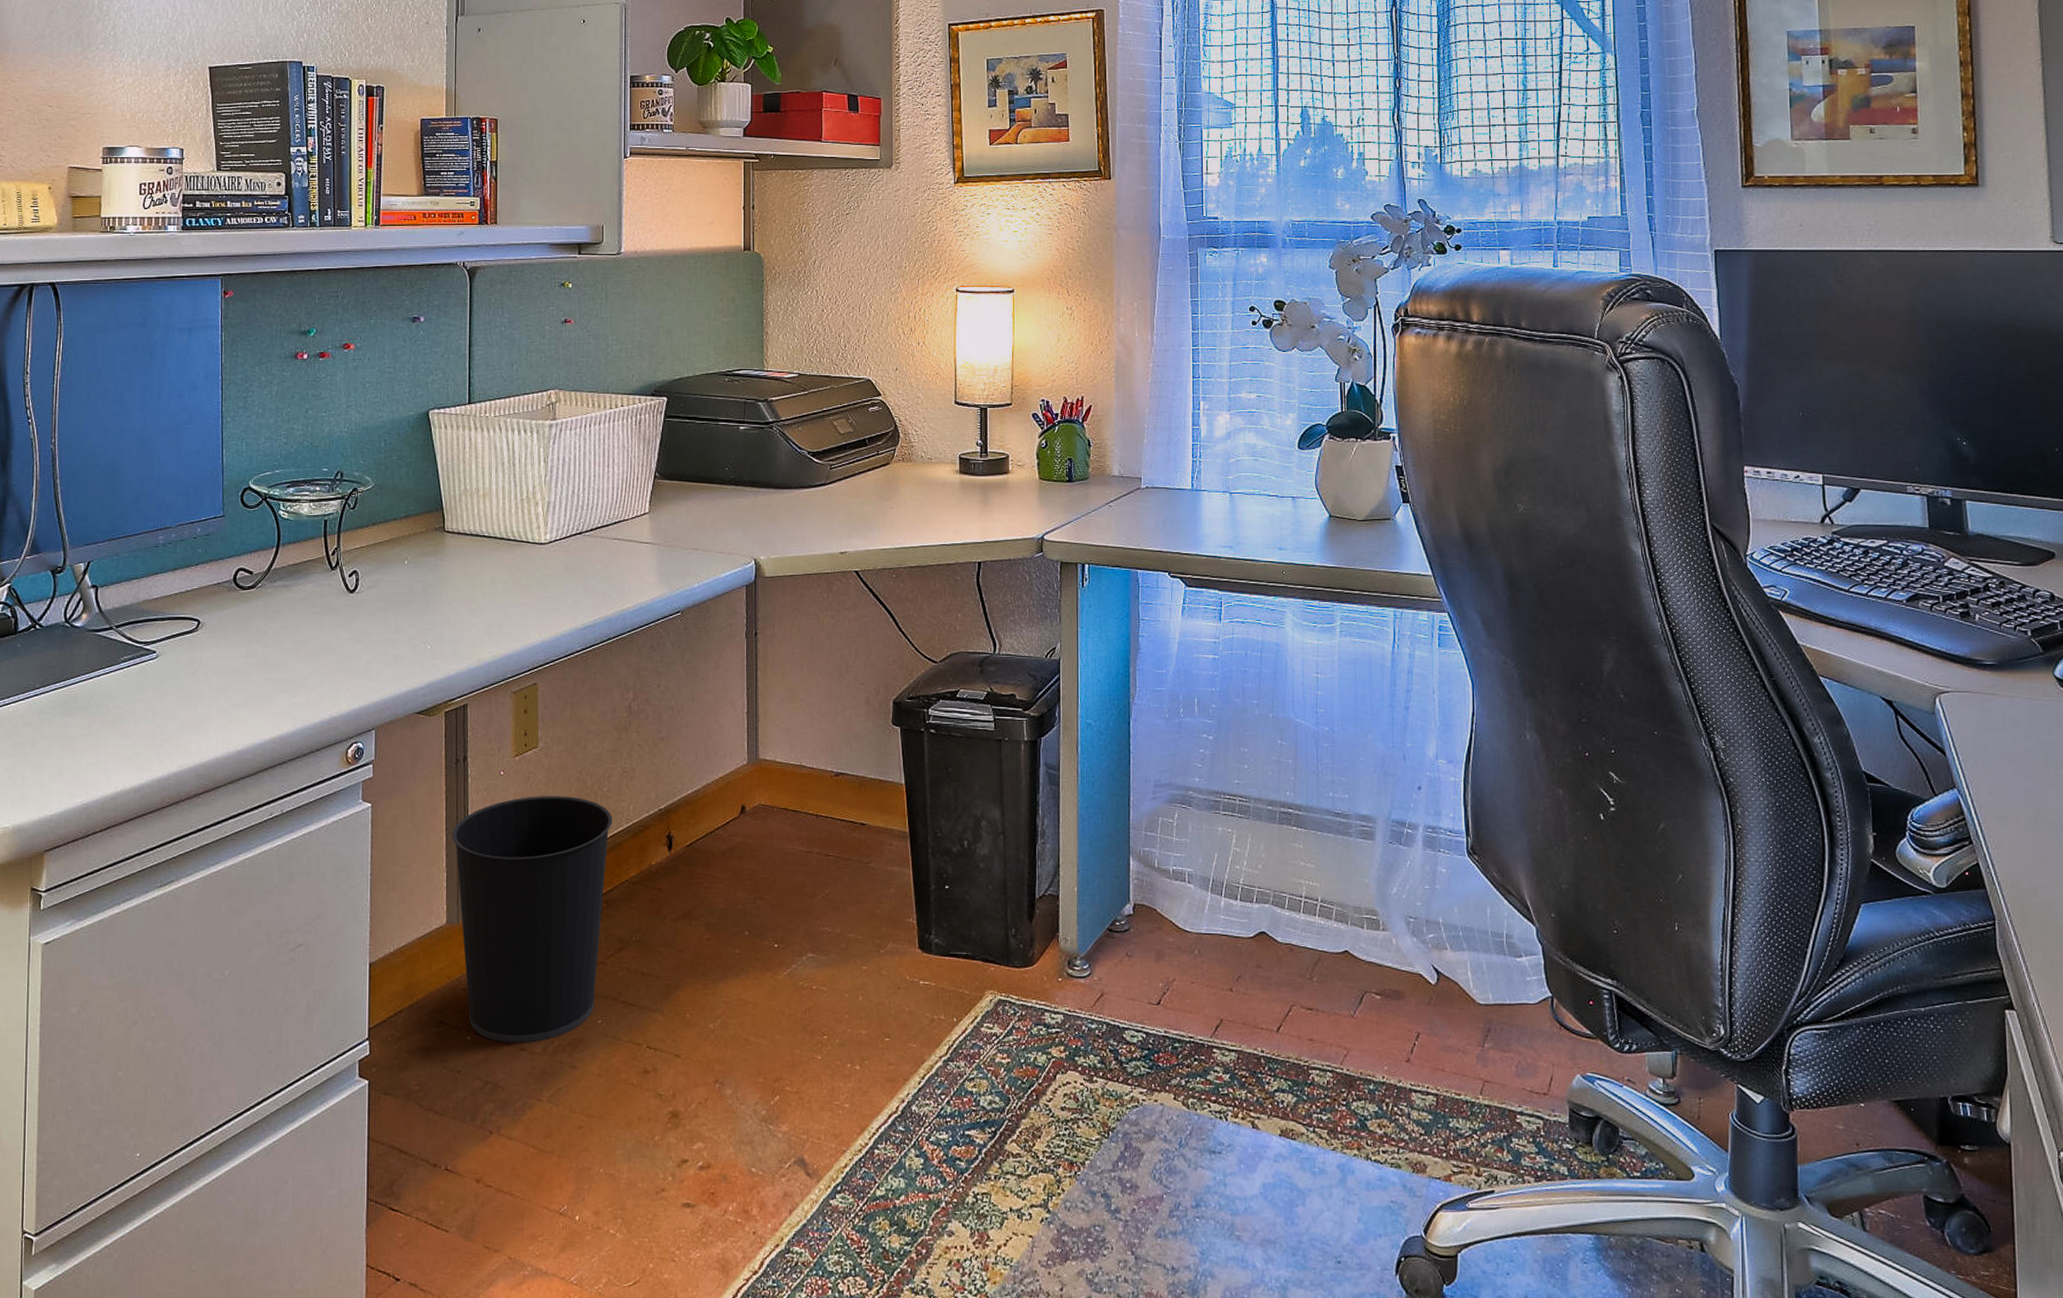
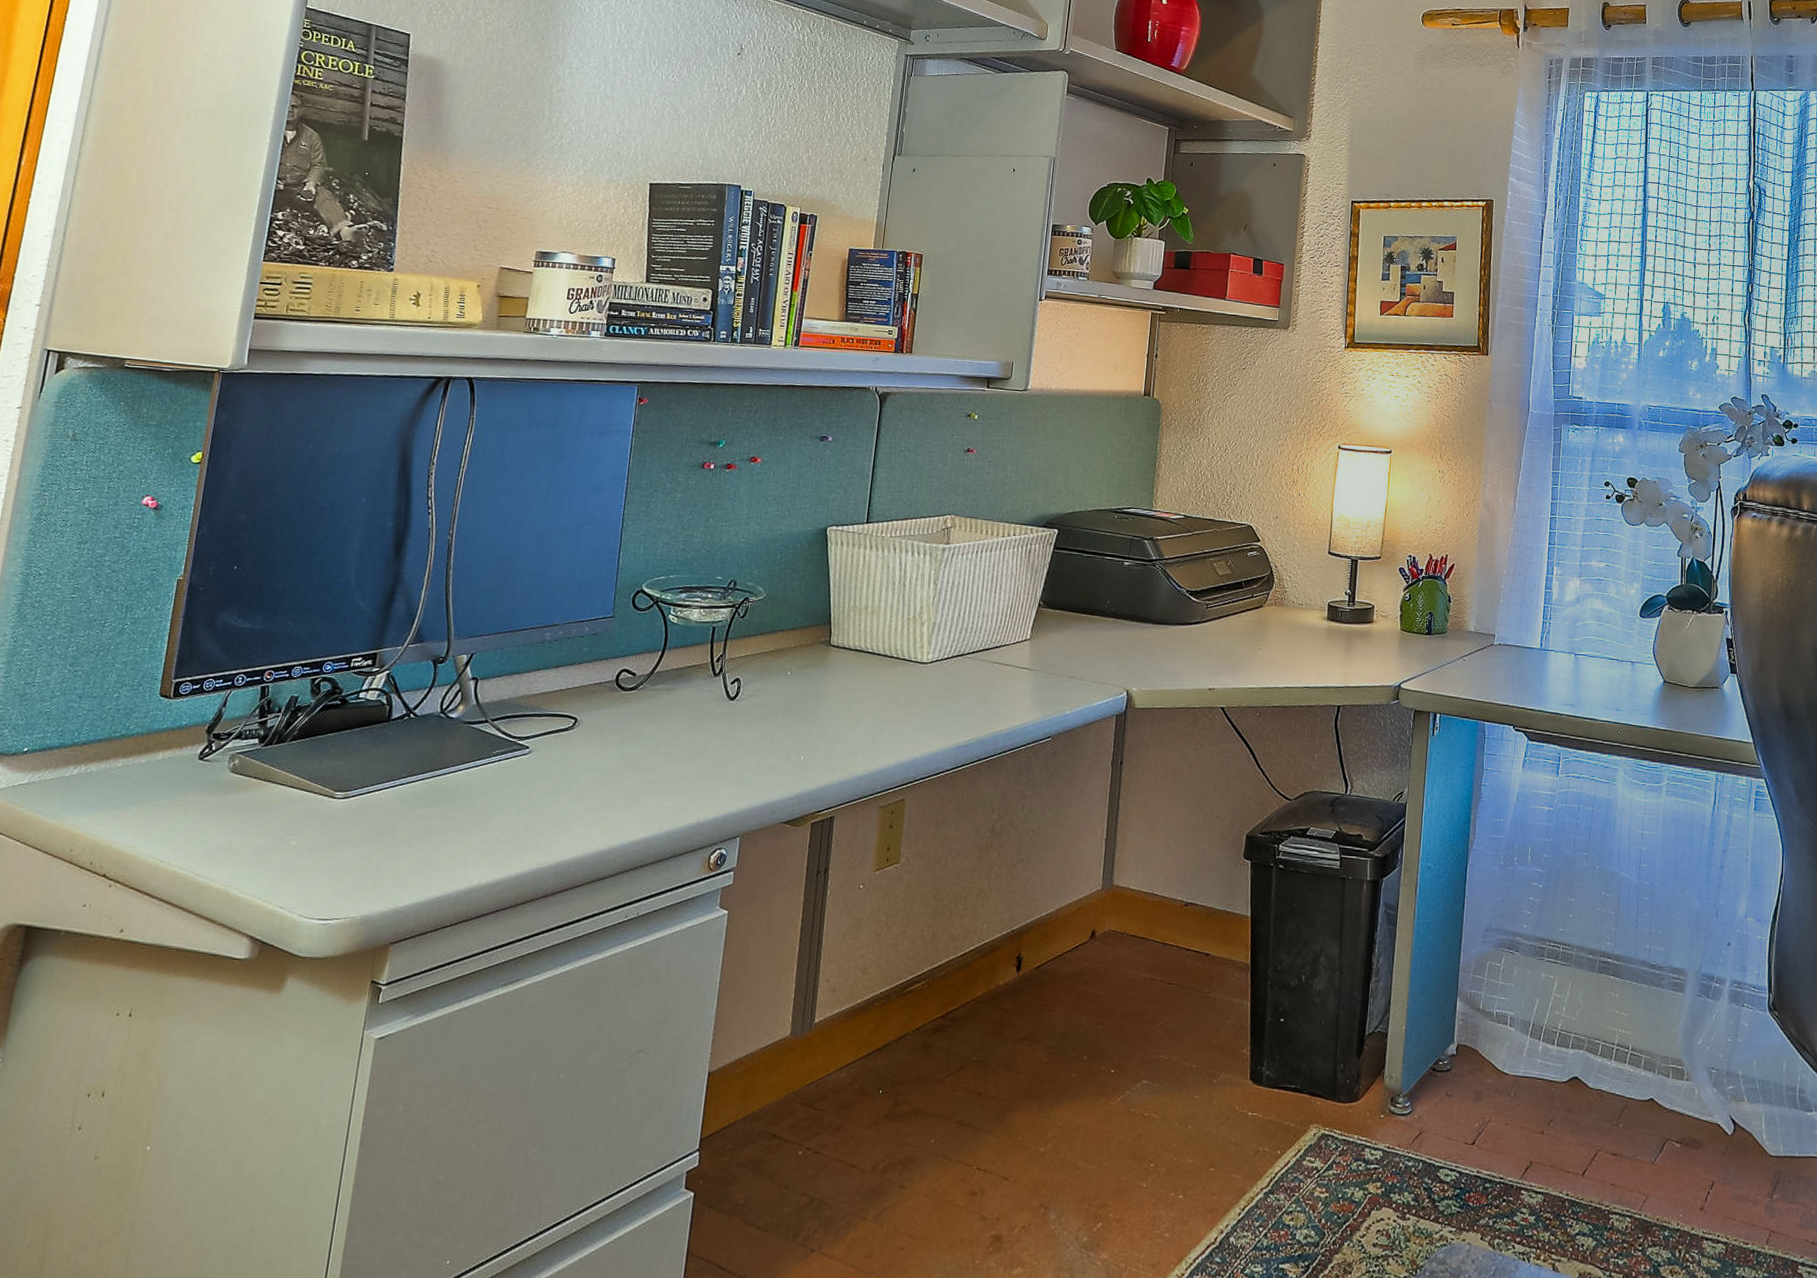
wastebasket: present [451,796,612,1043] -> none [802,911,965,1160]

